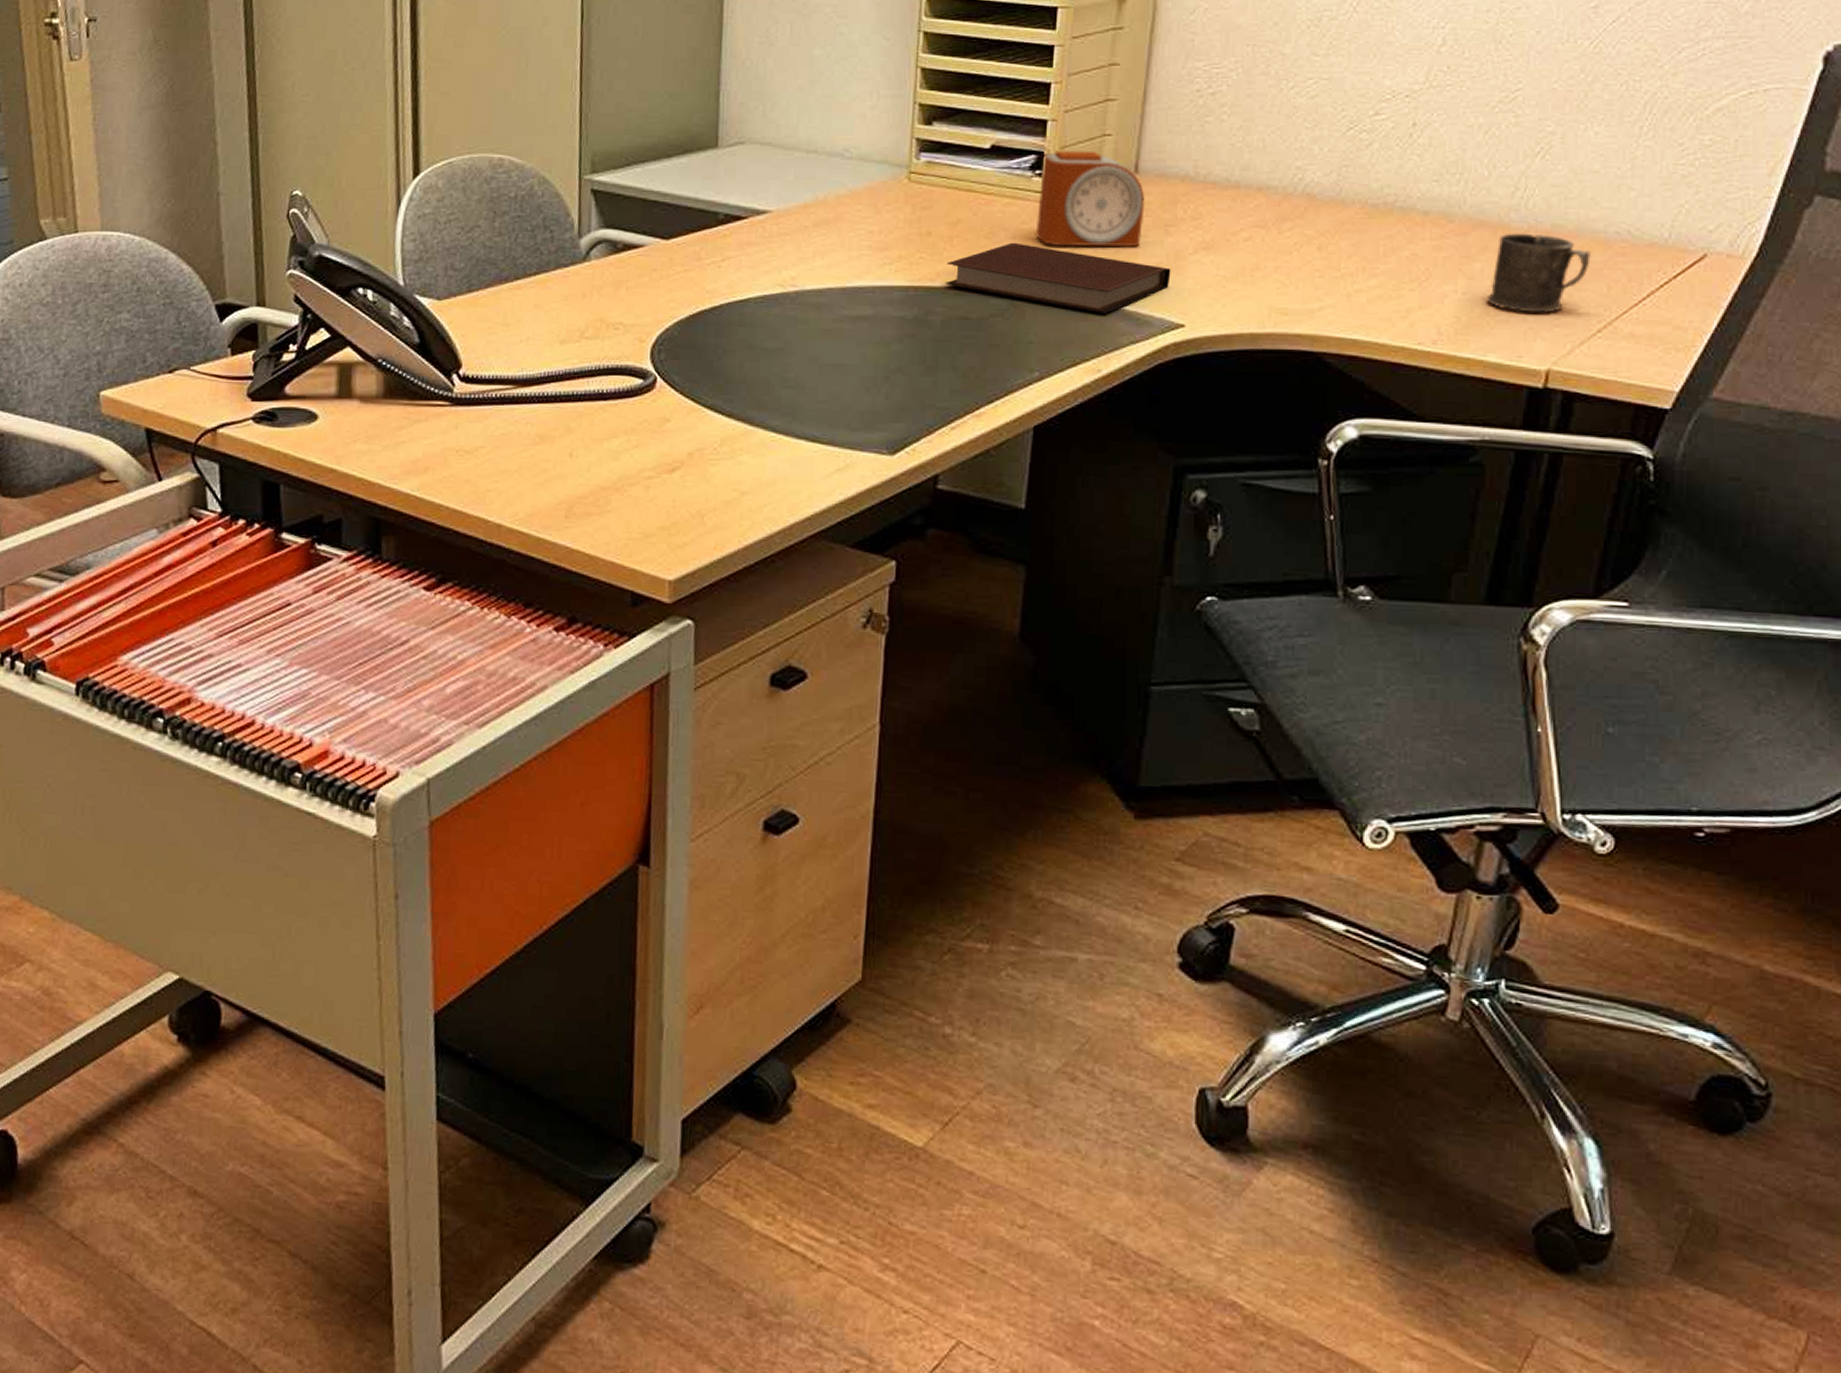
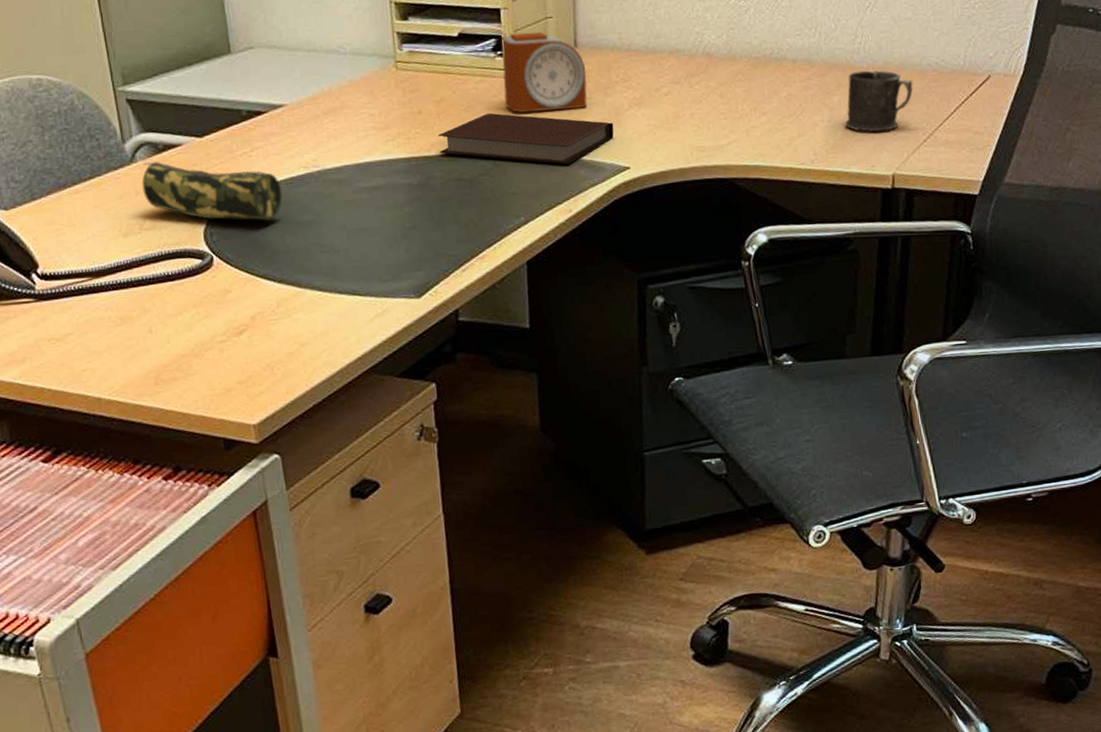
pencil case: none [591,261,750,343] -> present [142,161,283,221]

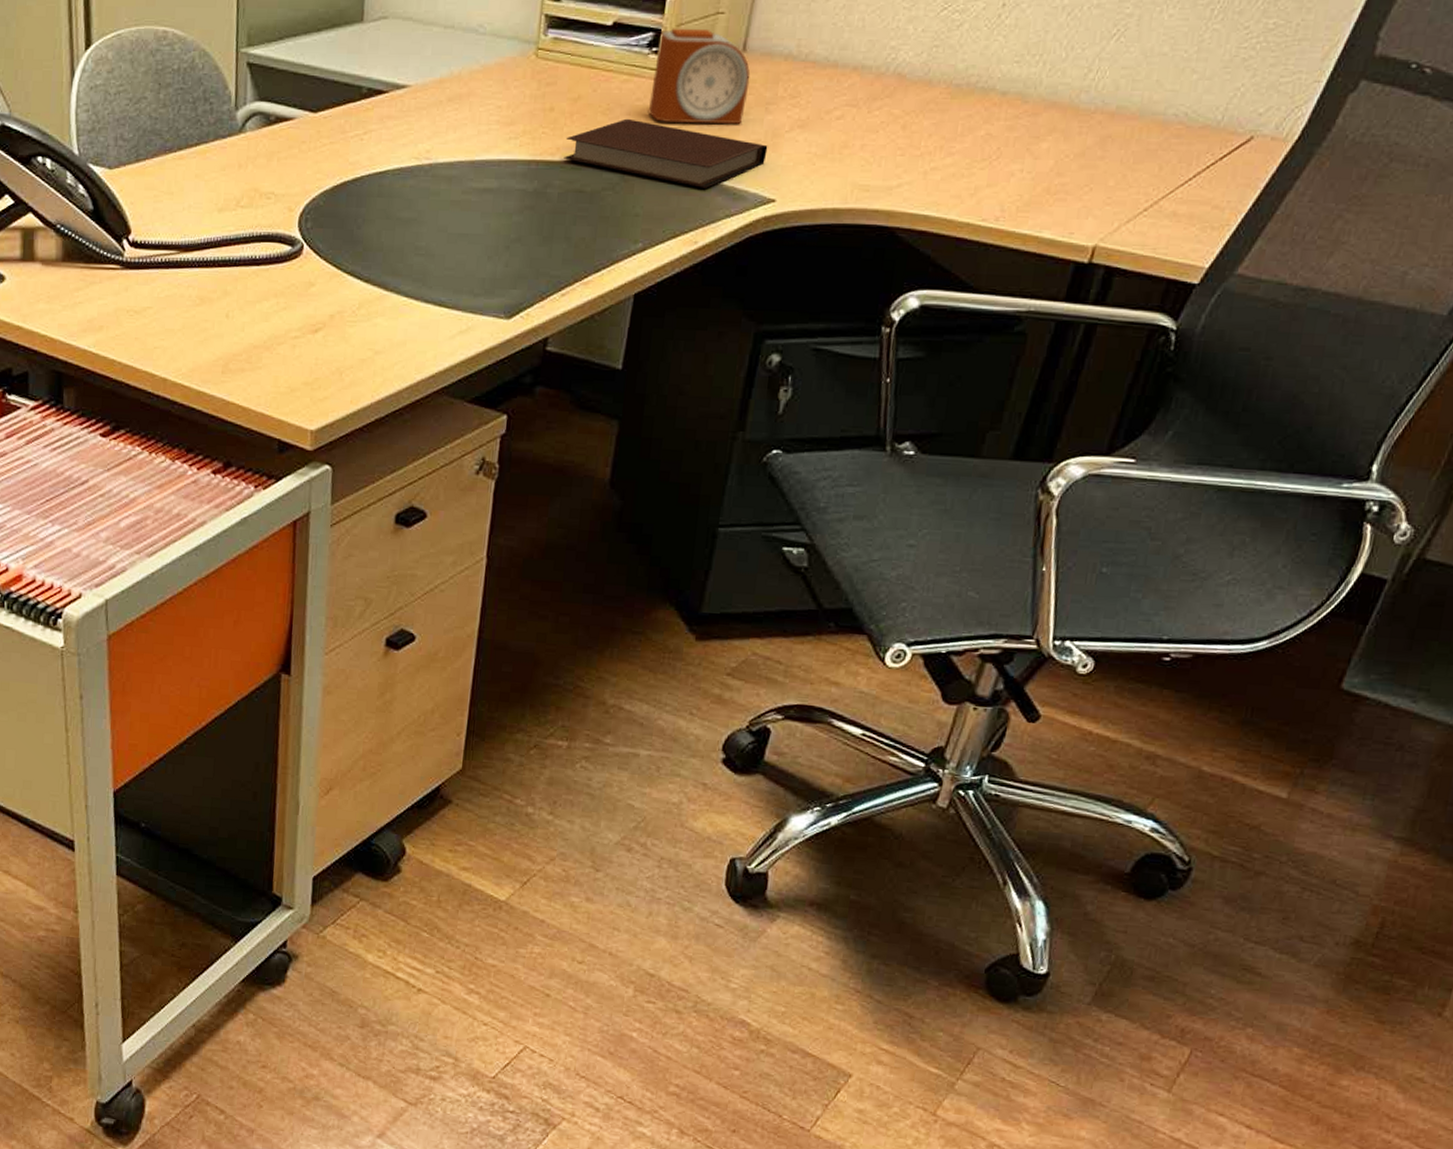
pencil case: present [142,161,283,221] -> none [246,133,388,212]
mug: present [844,70,913,133] -> none [1048,114,1149,192]

